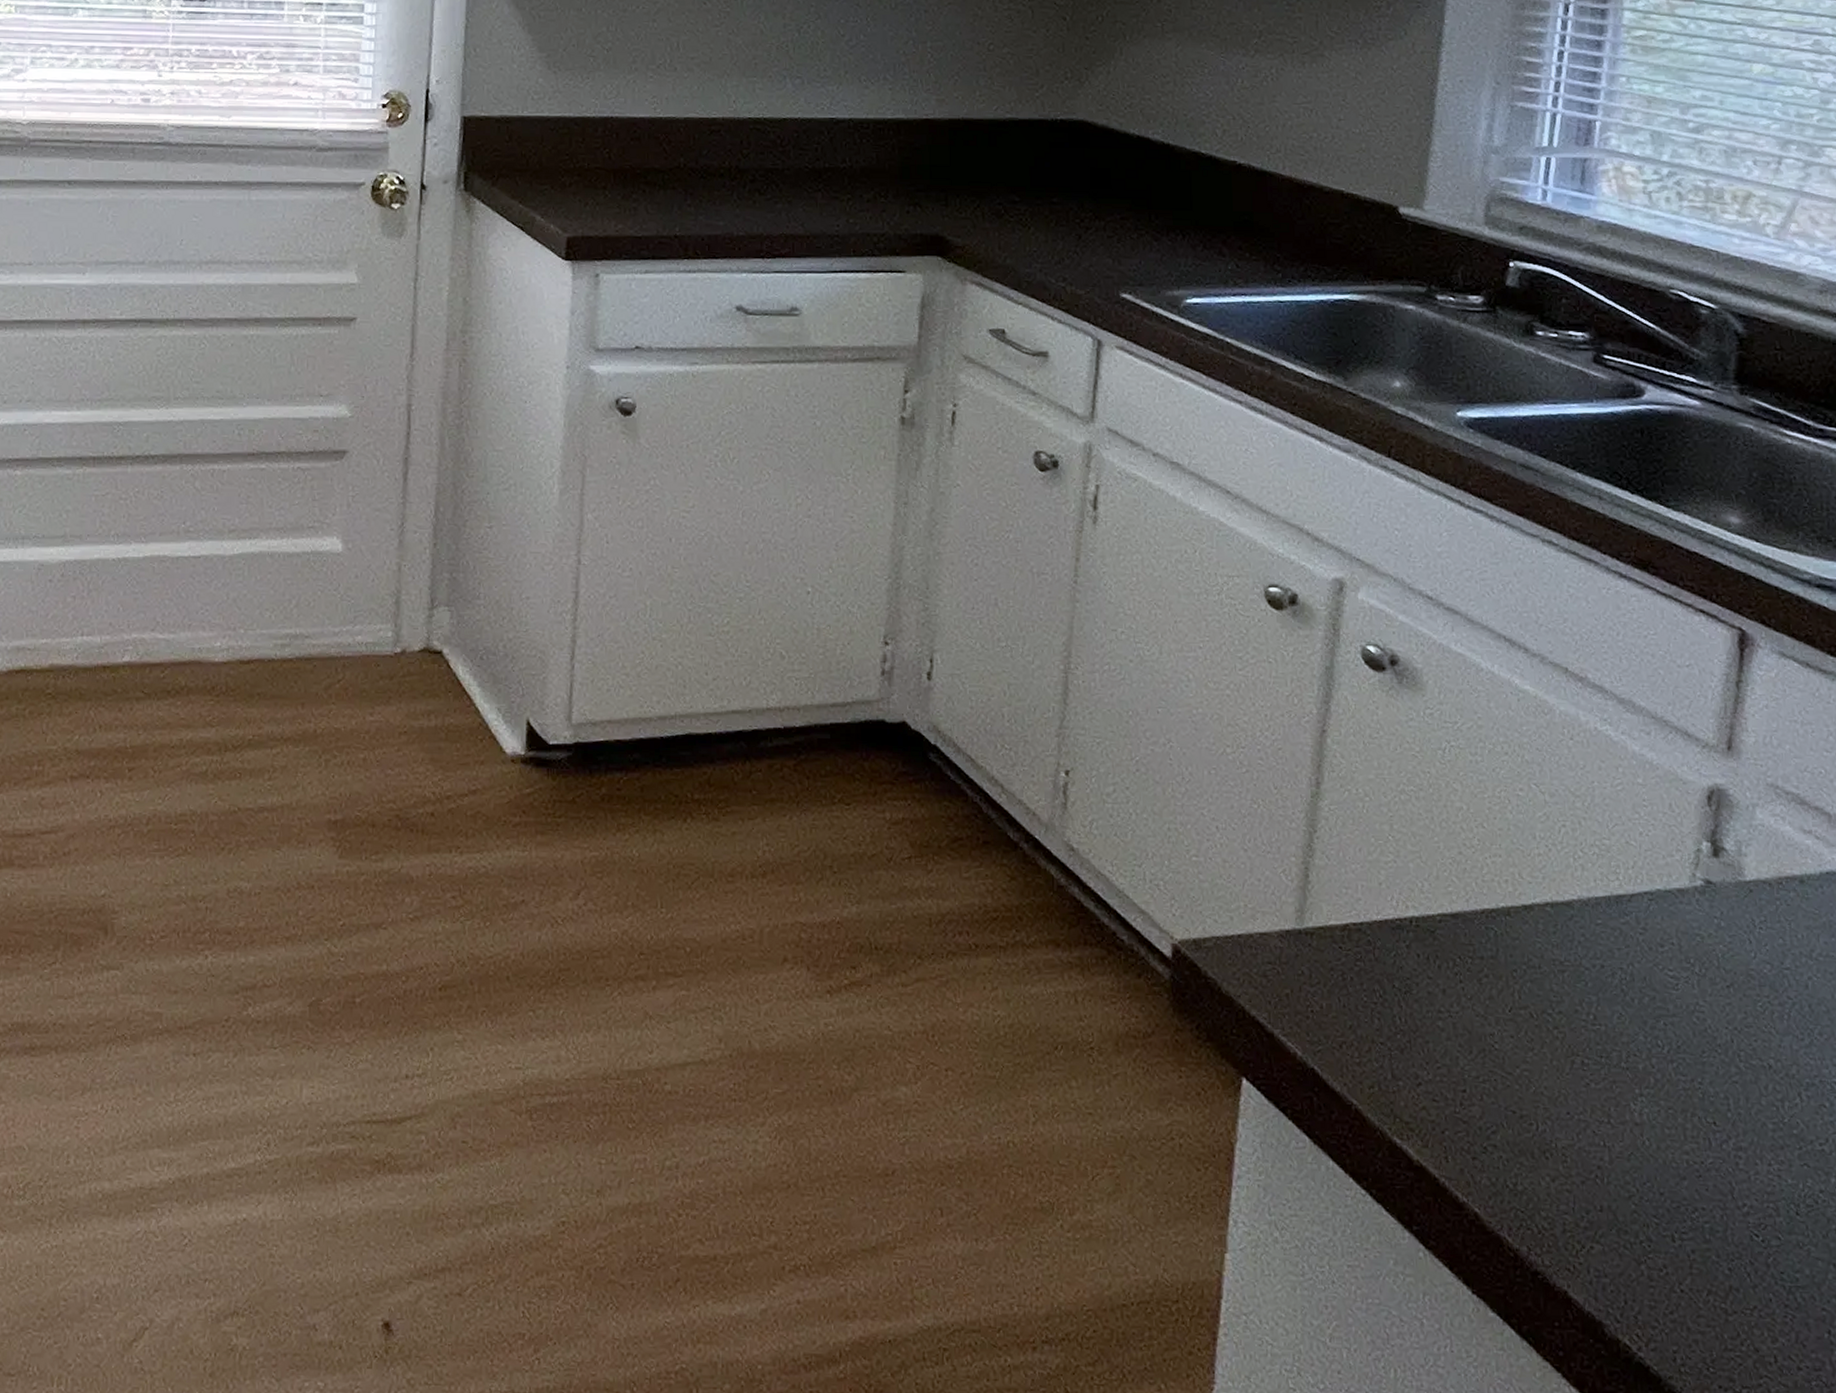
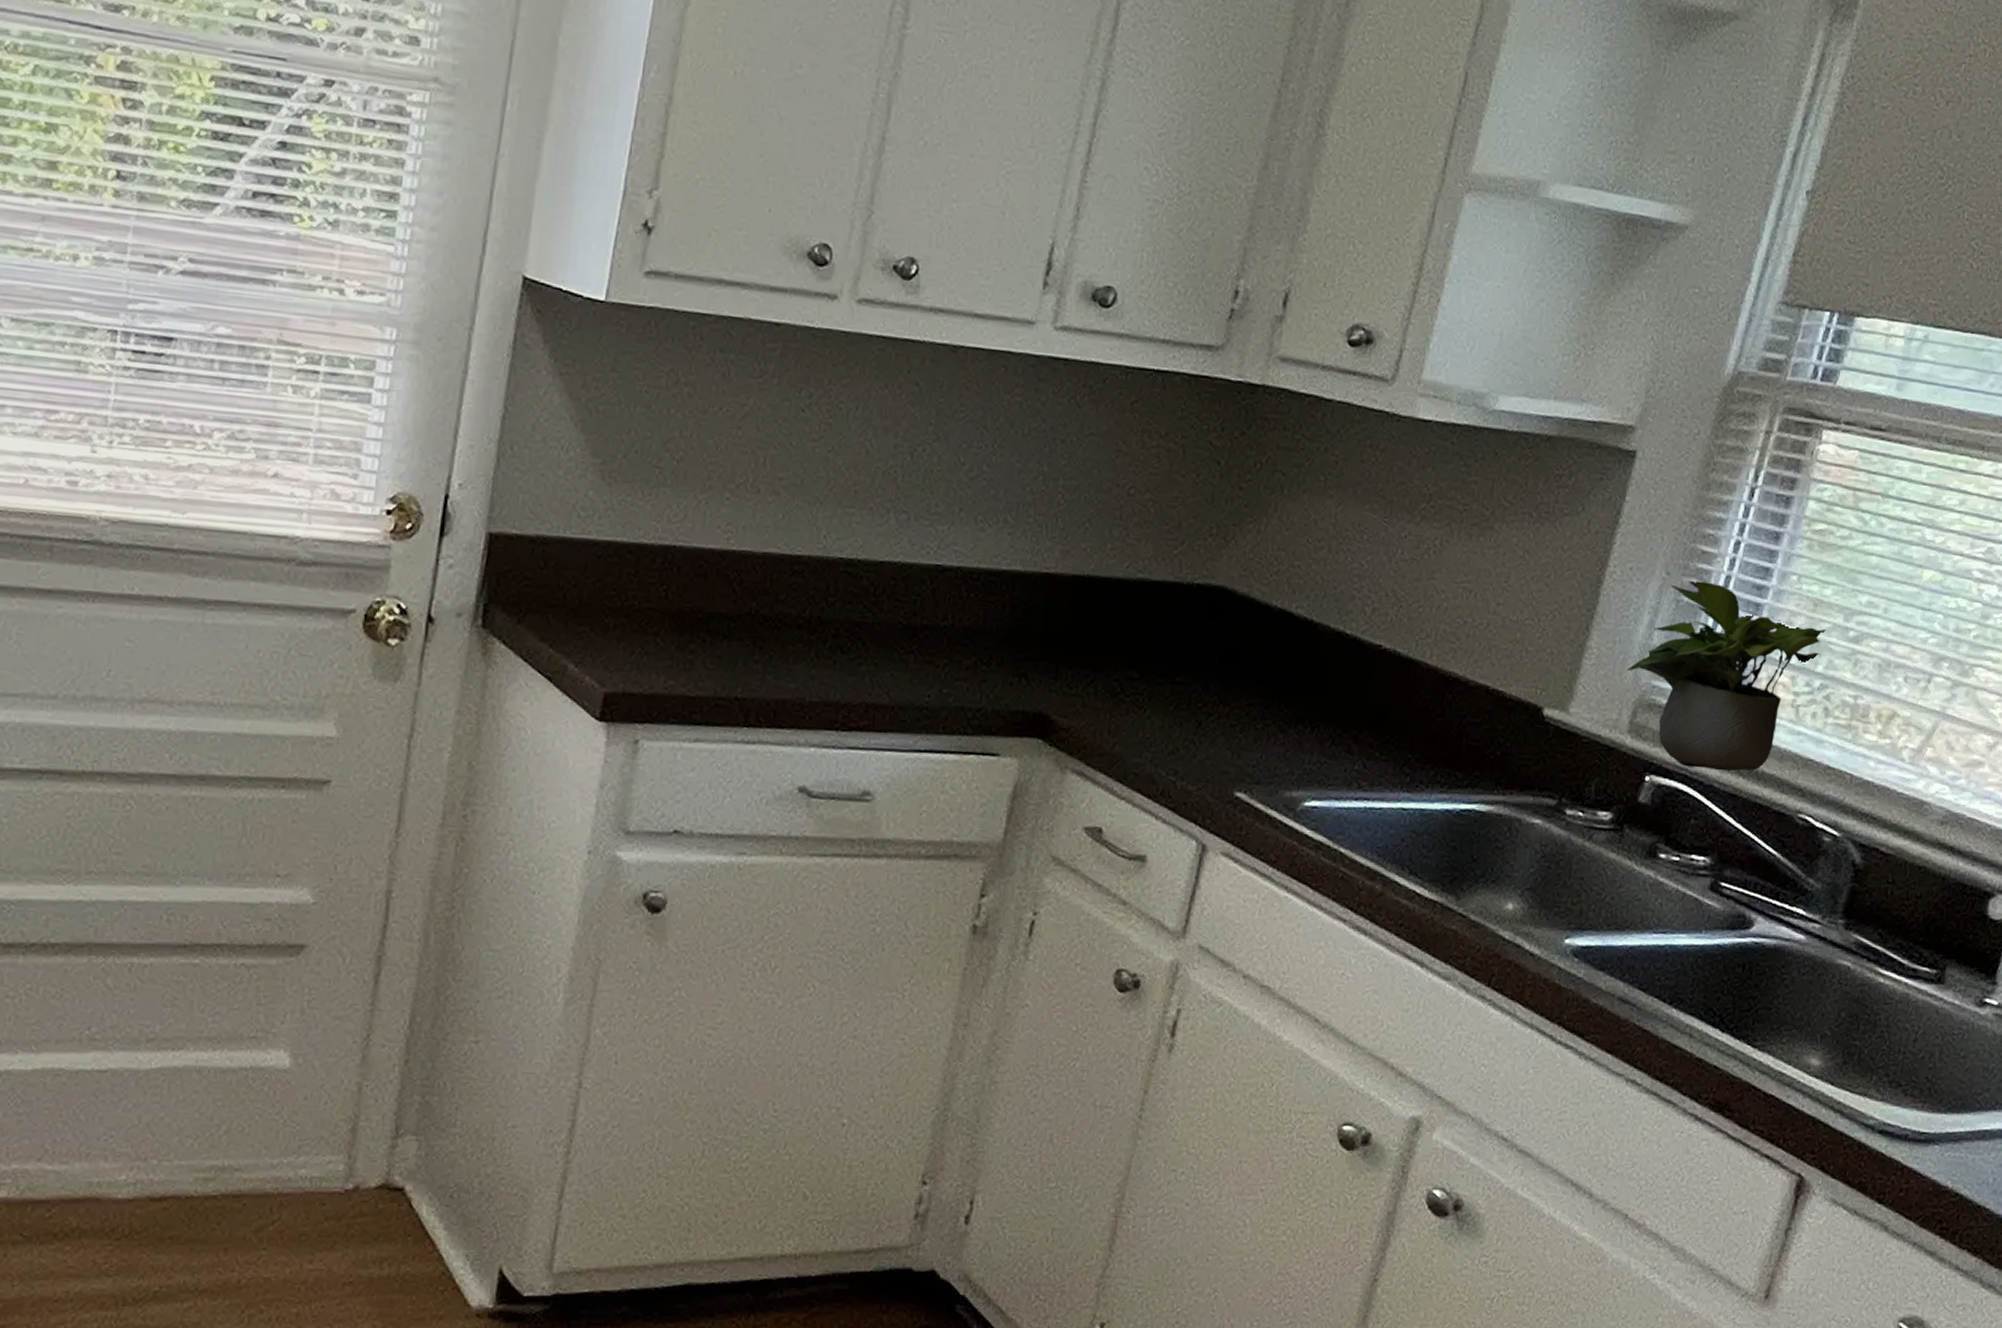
potted plant: none [1473,88,1664,254] -> present [1627,580,1826,771]

